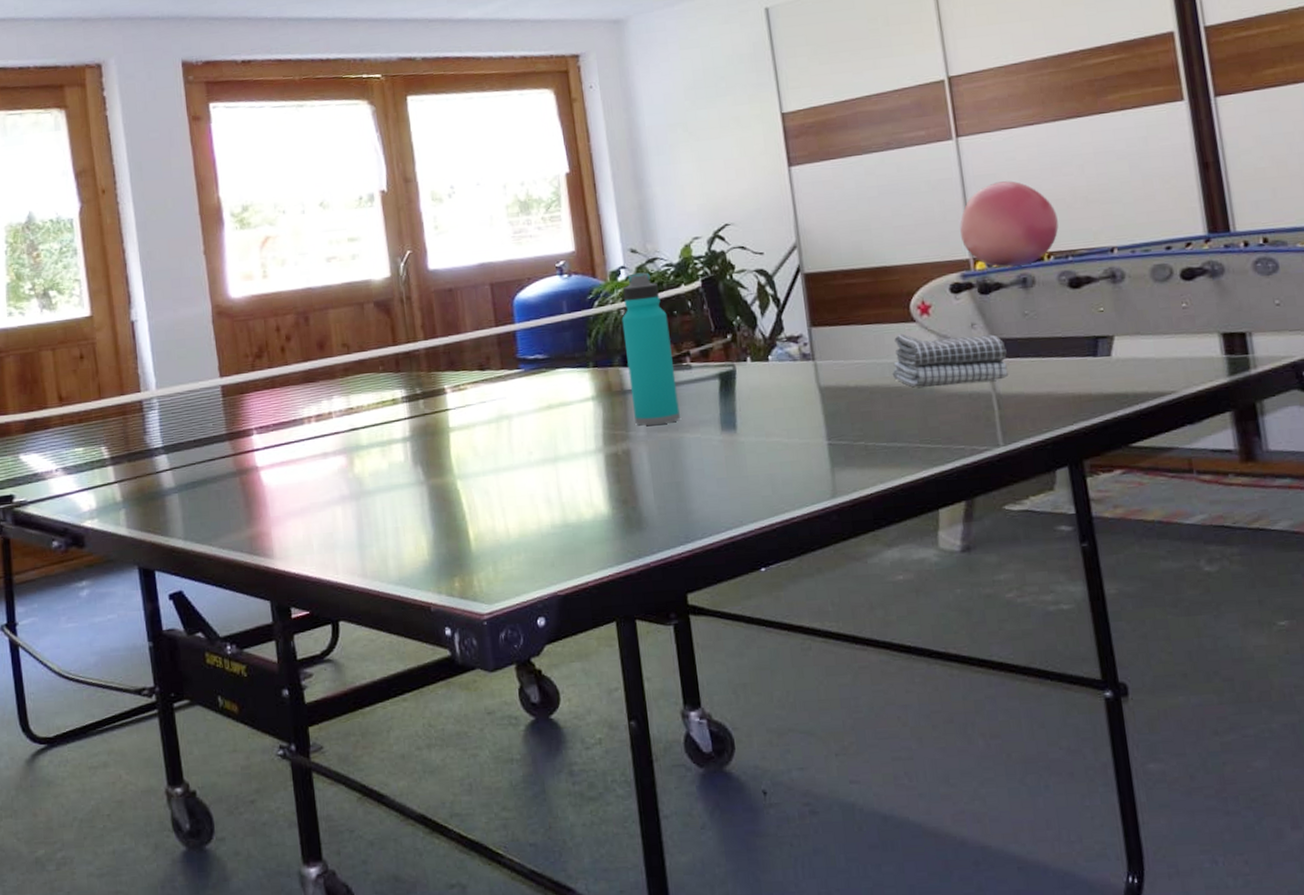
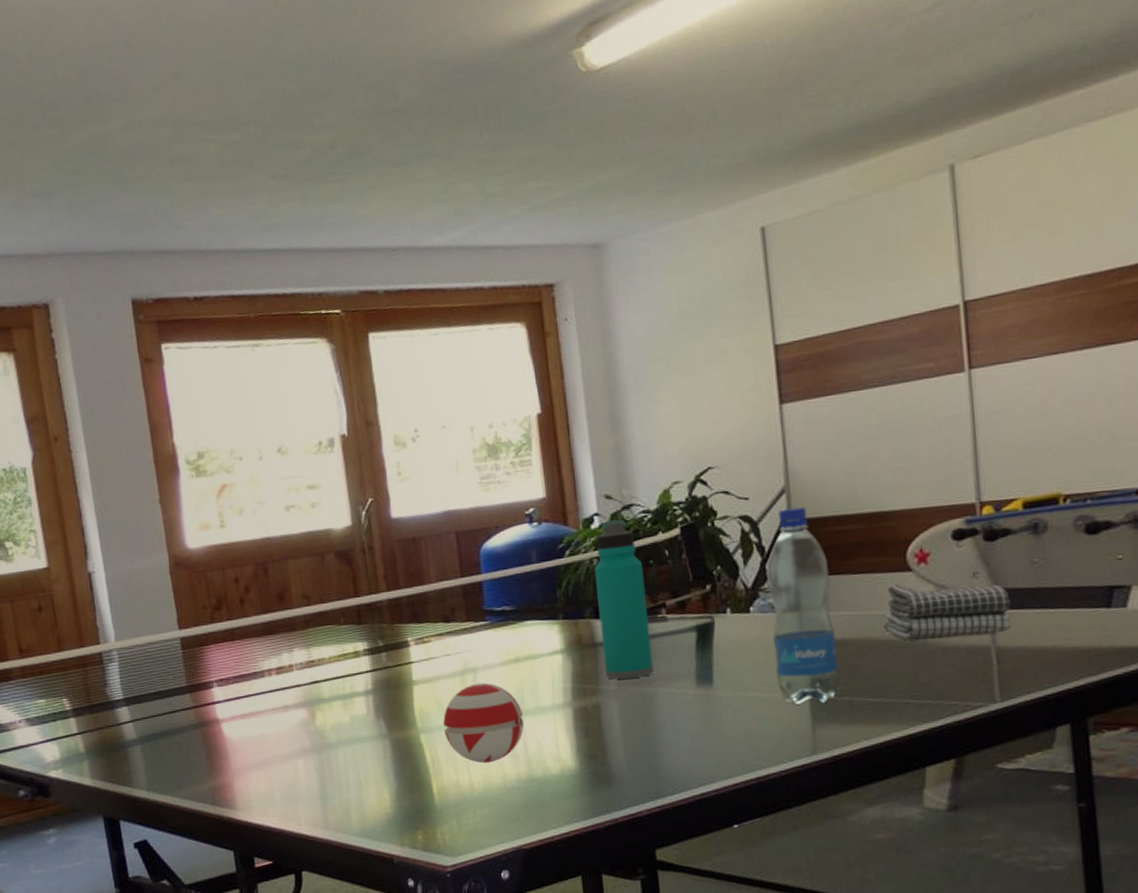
ball: none [479,429,558,510] -> present [443,682,524,764]
bottle: none [783,262,854,449] -> present [767,507,839,705]
ball: present [959,181,1059,268] -> none [966,416,1078,512]

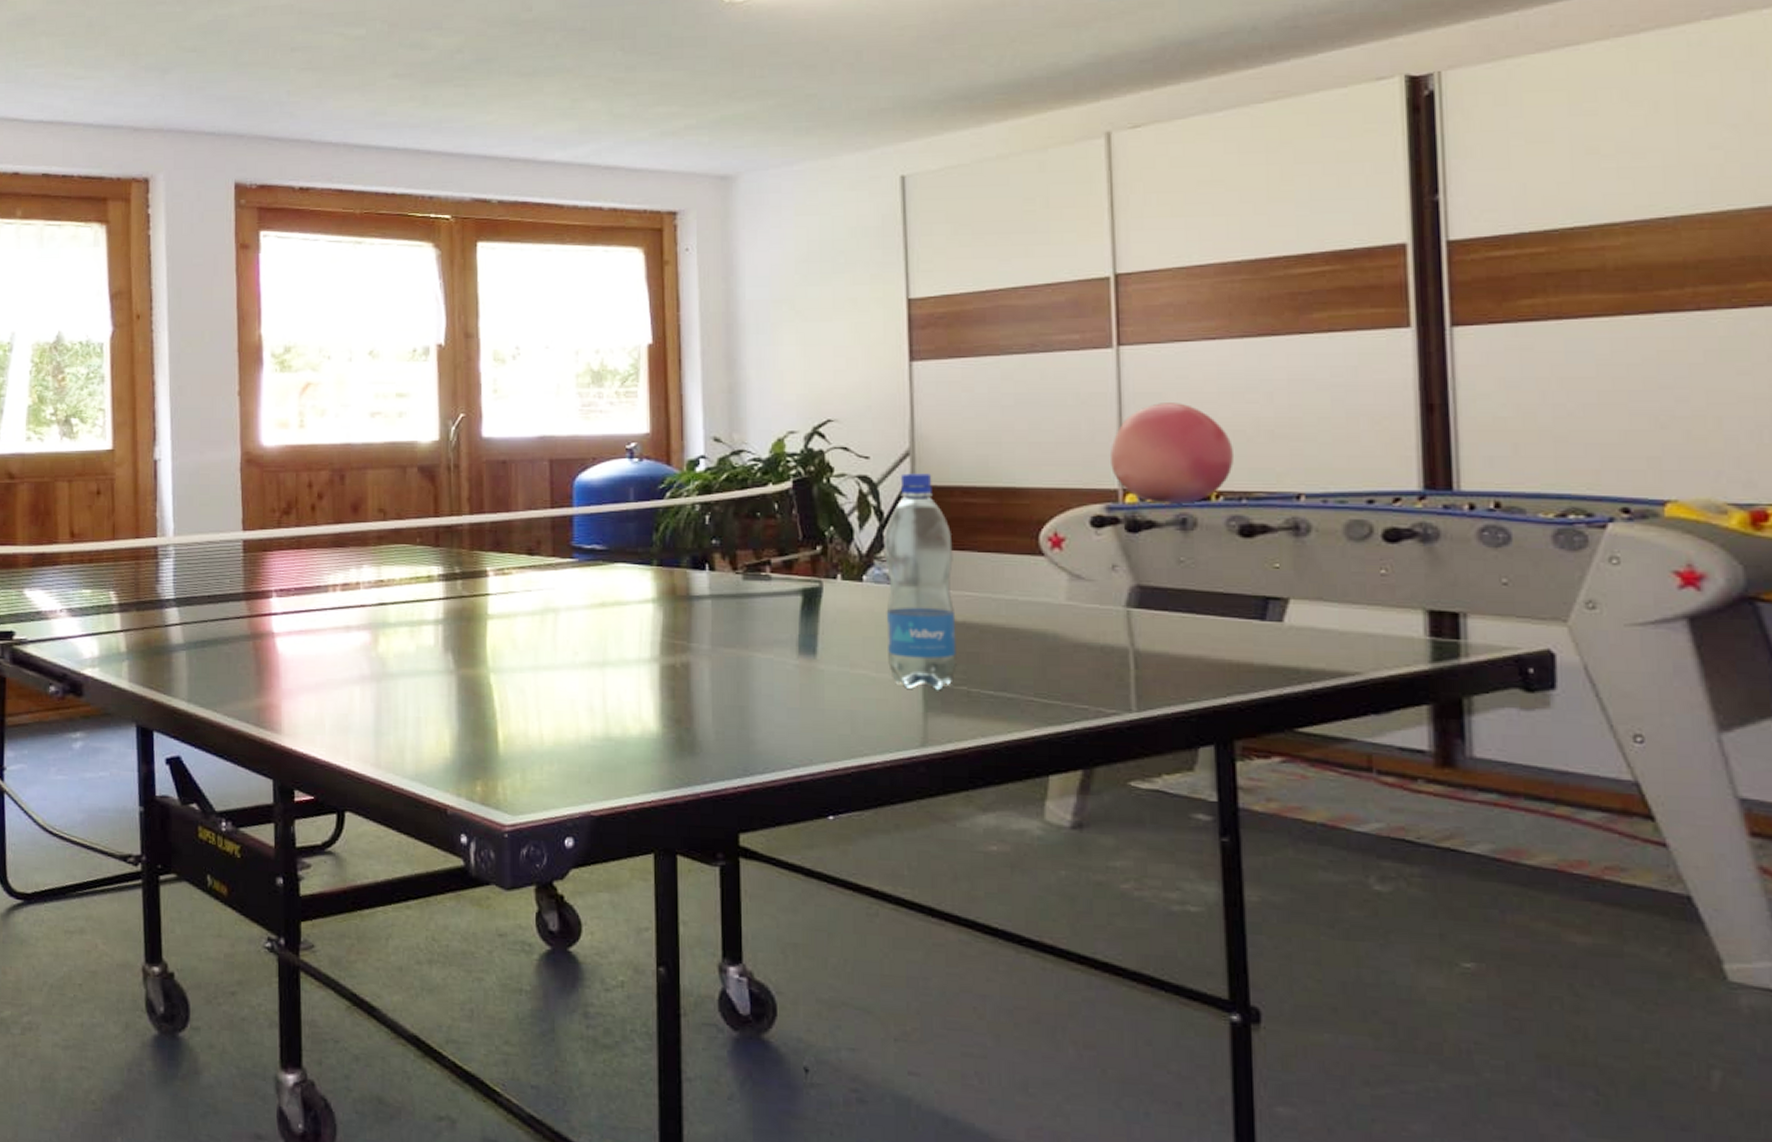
ball: present [443,682,524,764] -> none [517,625,604,715]
water bottle: present [594,519,653,680] -> none [695,465,752,639]
towel: present [883,583,1011,641] -> none [1009,567,1152,636]
ball: none [966,416,1078,512] -> present [1109,403,1234,504]

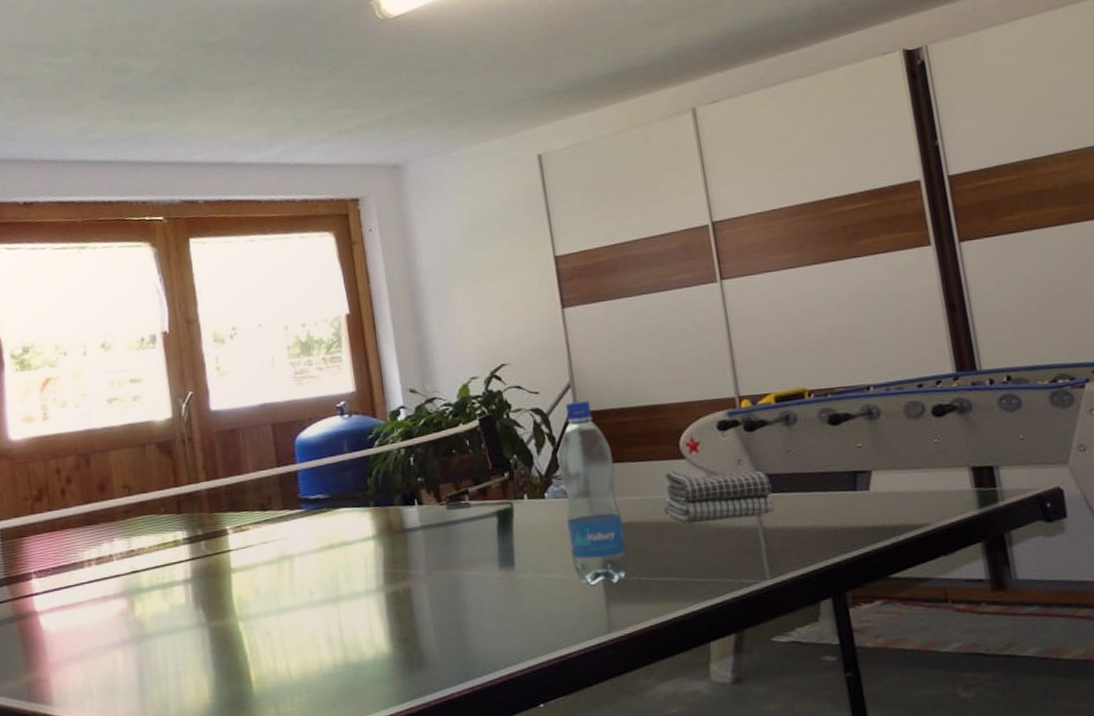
towel: none [1009,567,1152,636] -> present [663,470,774,523]
ball: present [1109,403,1234,504] -> none [725,322,818,405]

